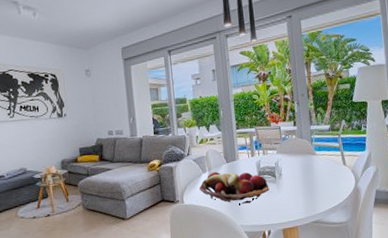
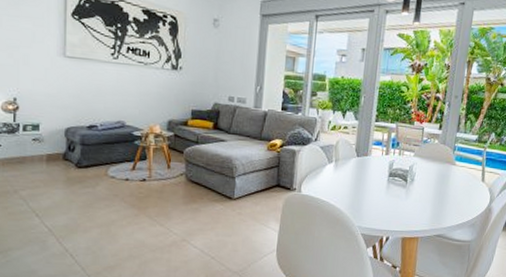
fruit basket: present [199,171,270,204] -> none [321,163,398,205]

